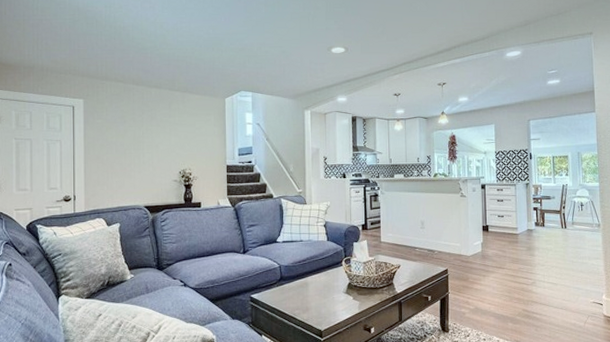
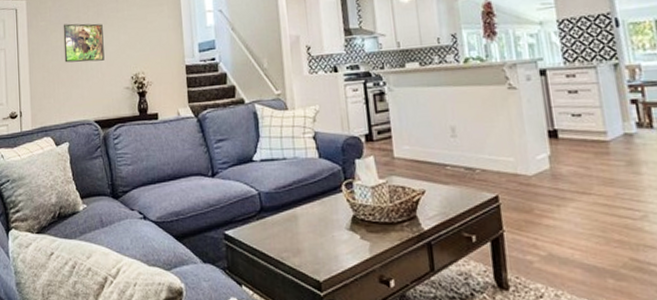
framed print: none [118,123,156,157] -> present [63,23,105,63]

